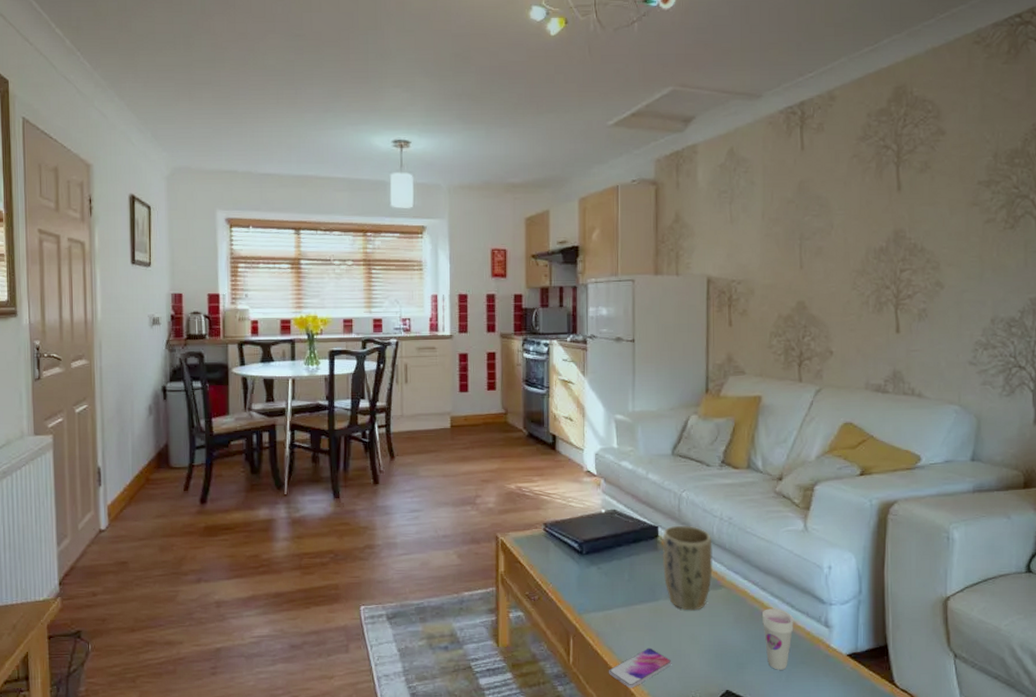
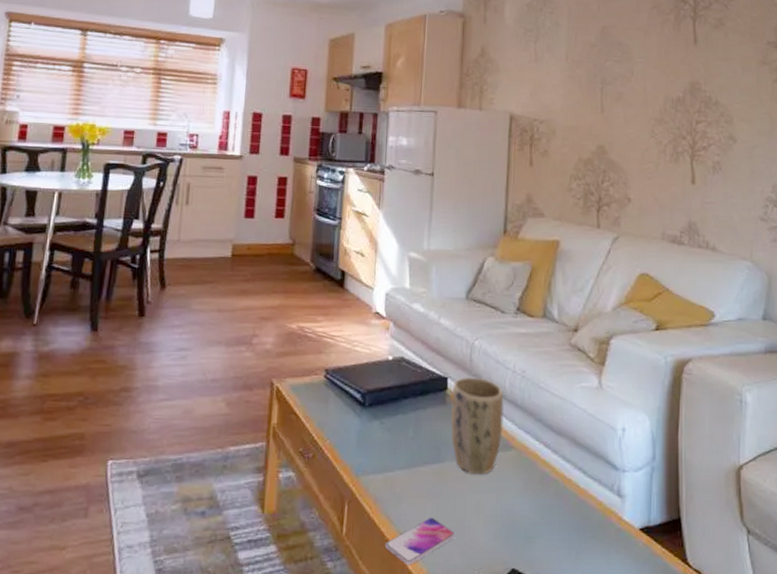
cup: present [761,608,795,670] -> none [552,474,587,546]

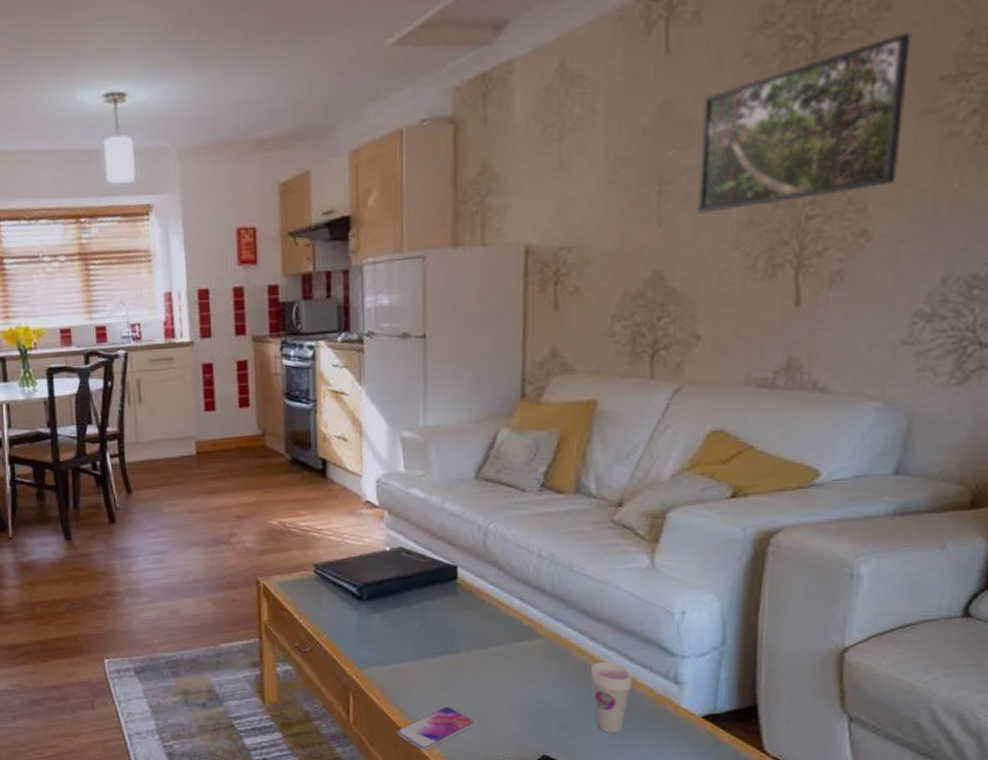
plant pot: present [450,377,504,475] -> none [462,564,528,664]
cup: none [552,474,587,546] -> present [590,662,634,733]
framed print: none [626,11,750,110] -> present [697,32,911,214]

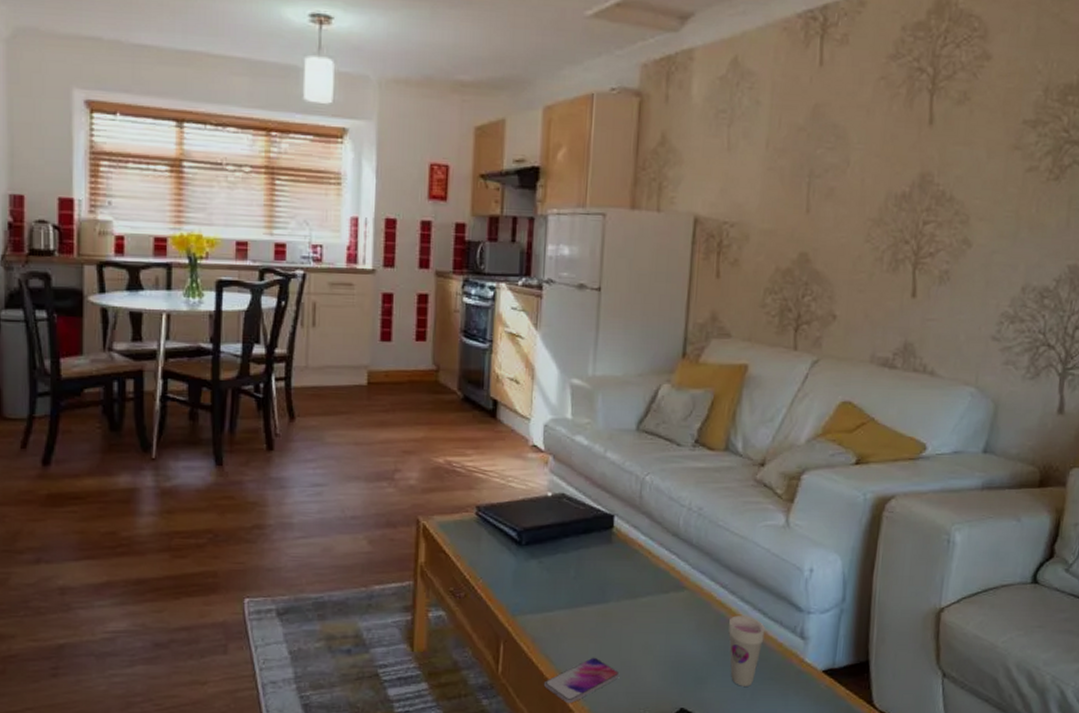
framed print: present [697,32,911,214] -> none [839,80,1004,208]

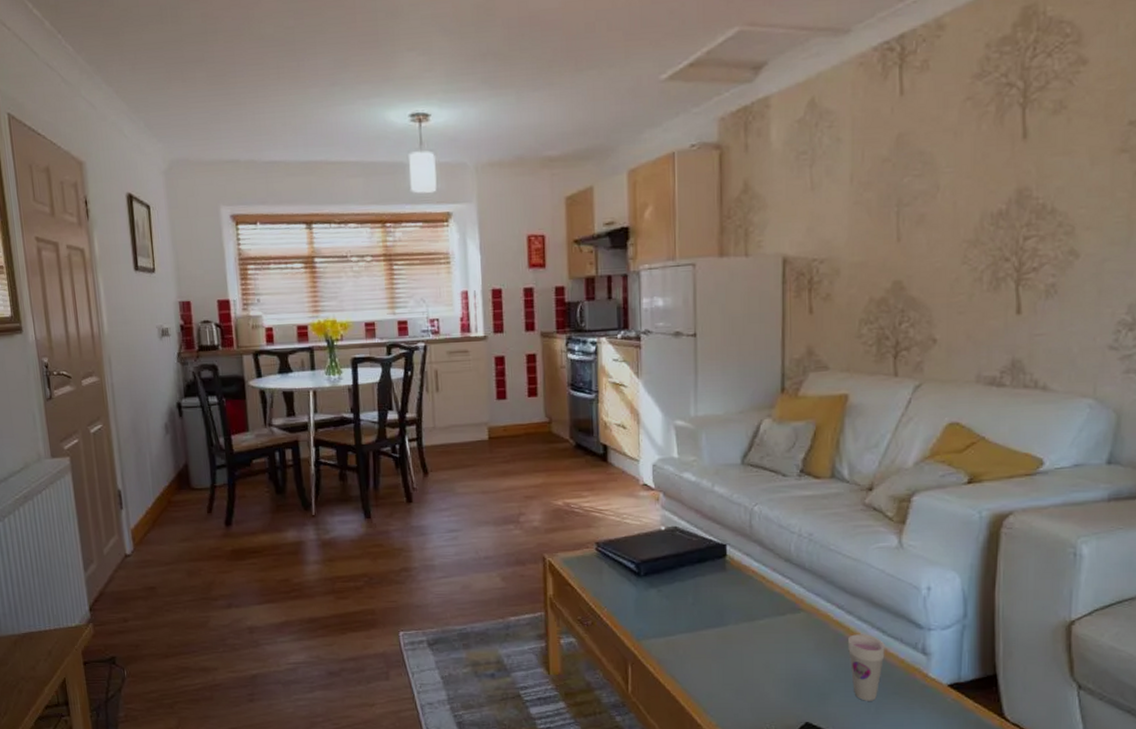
smartphone: present [543,657,620,704] -> none [671,676,744,720]

